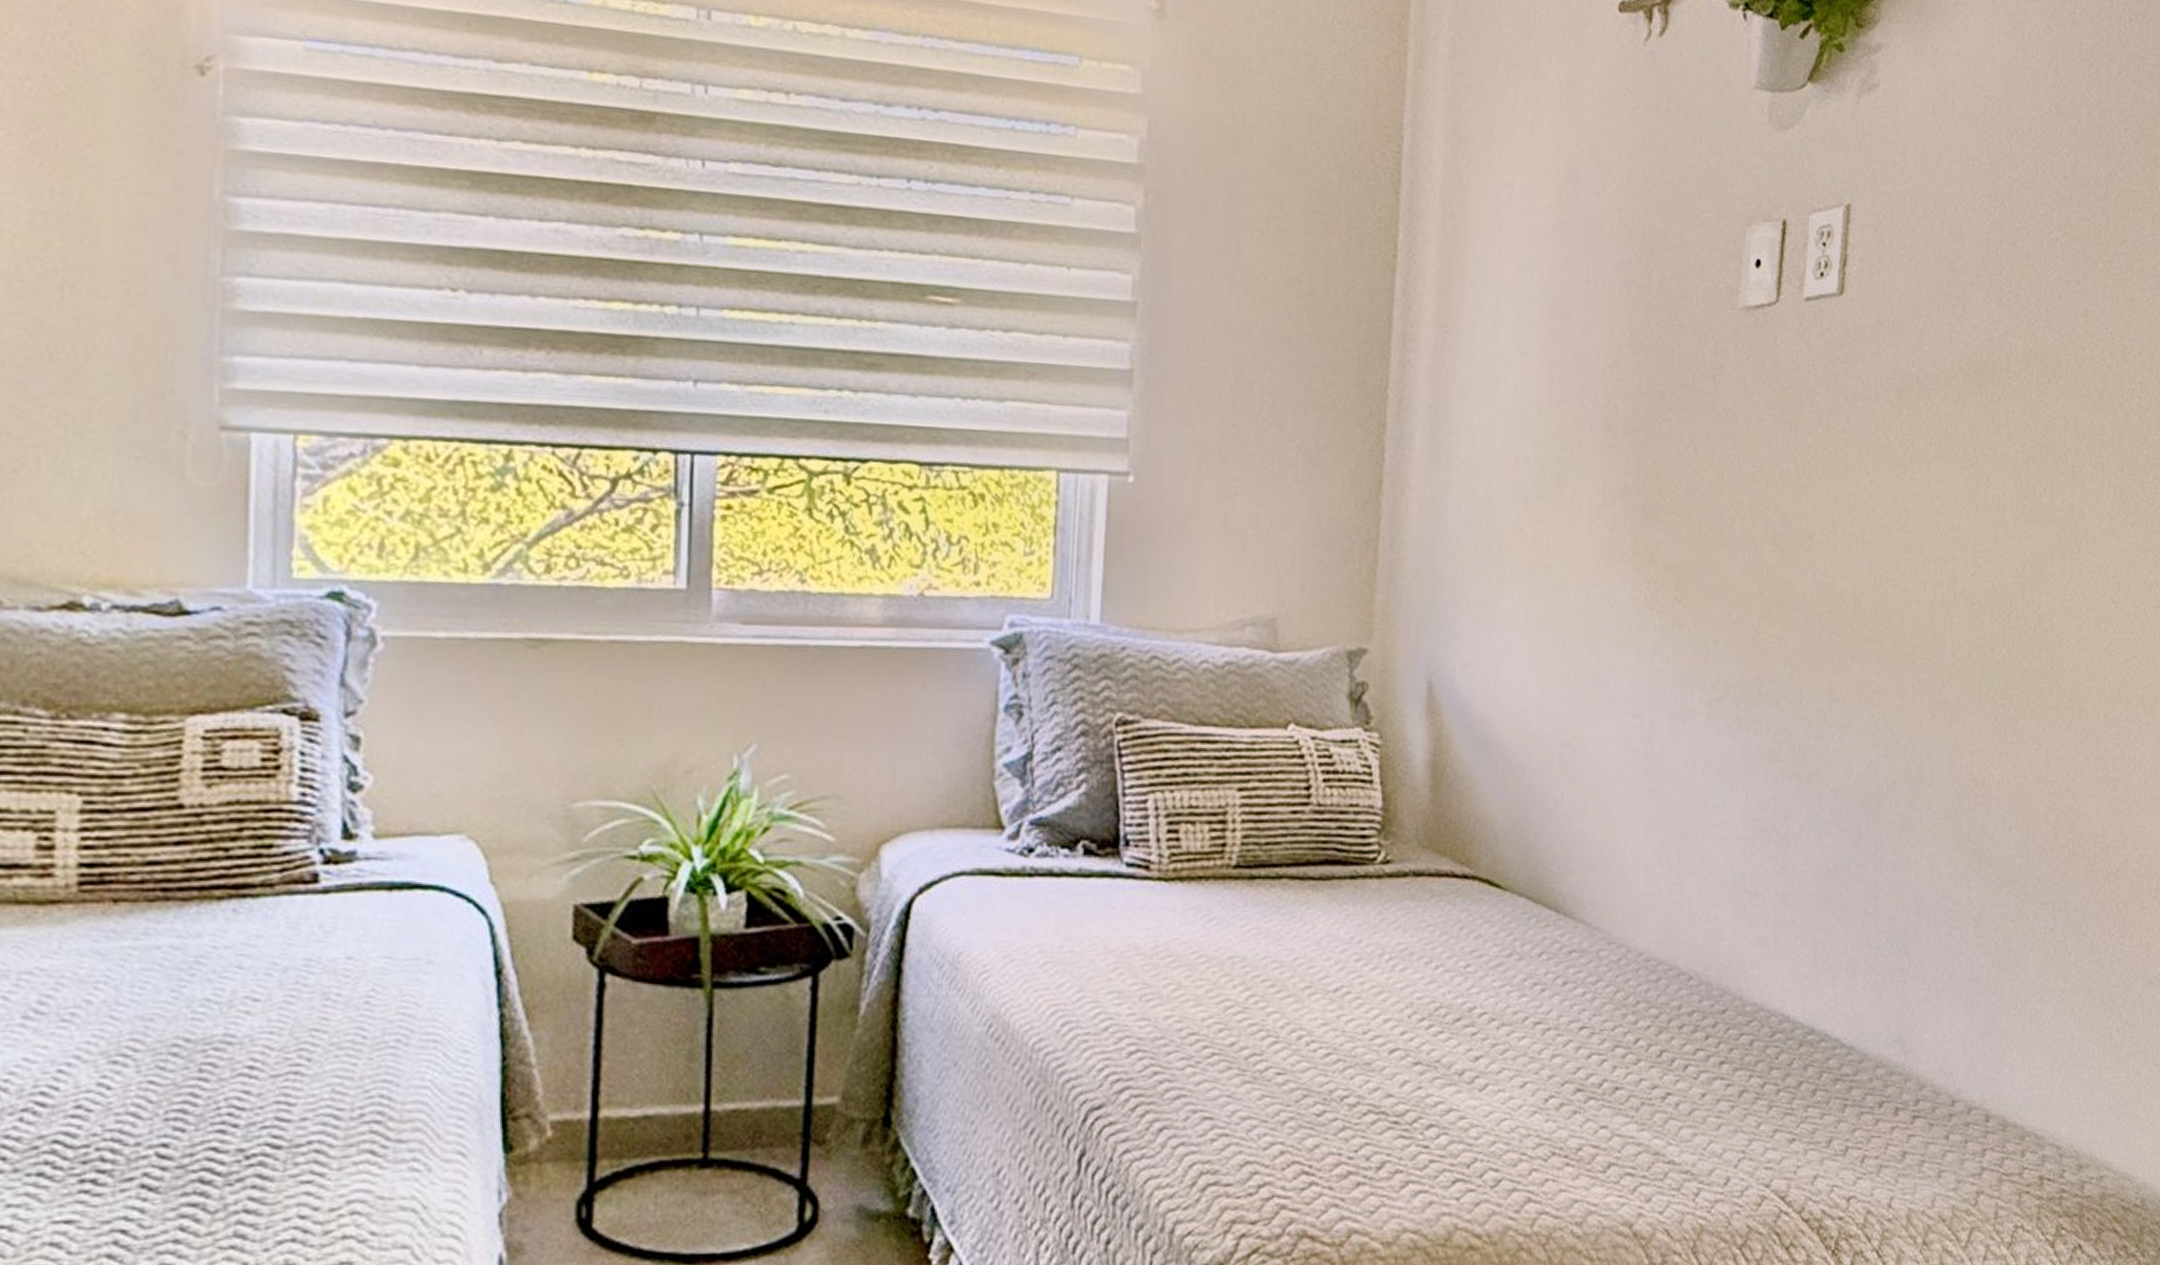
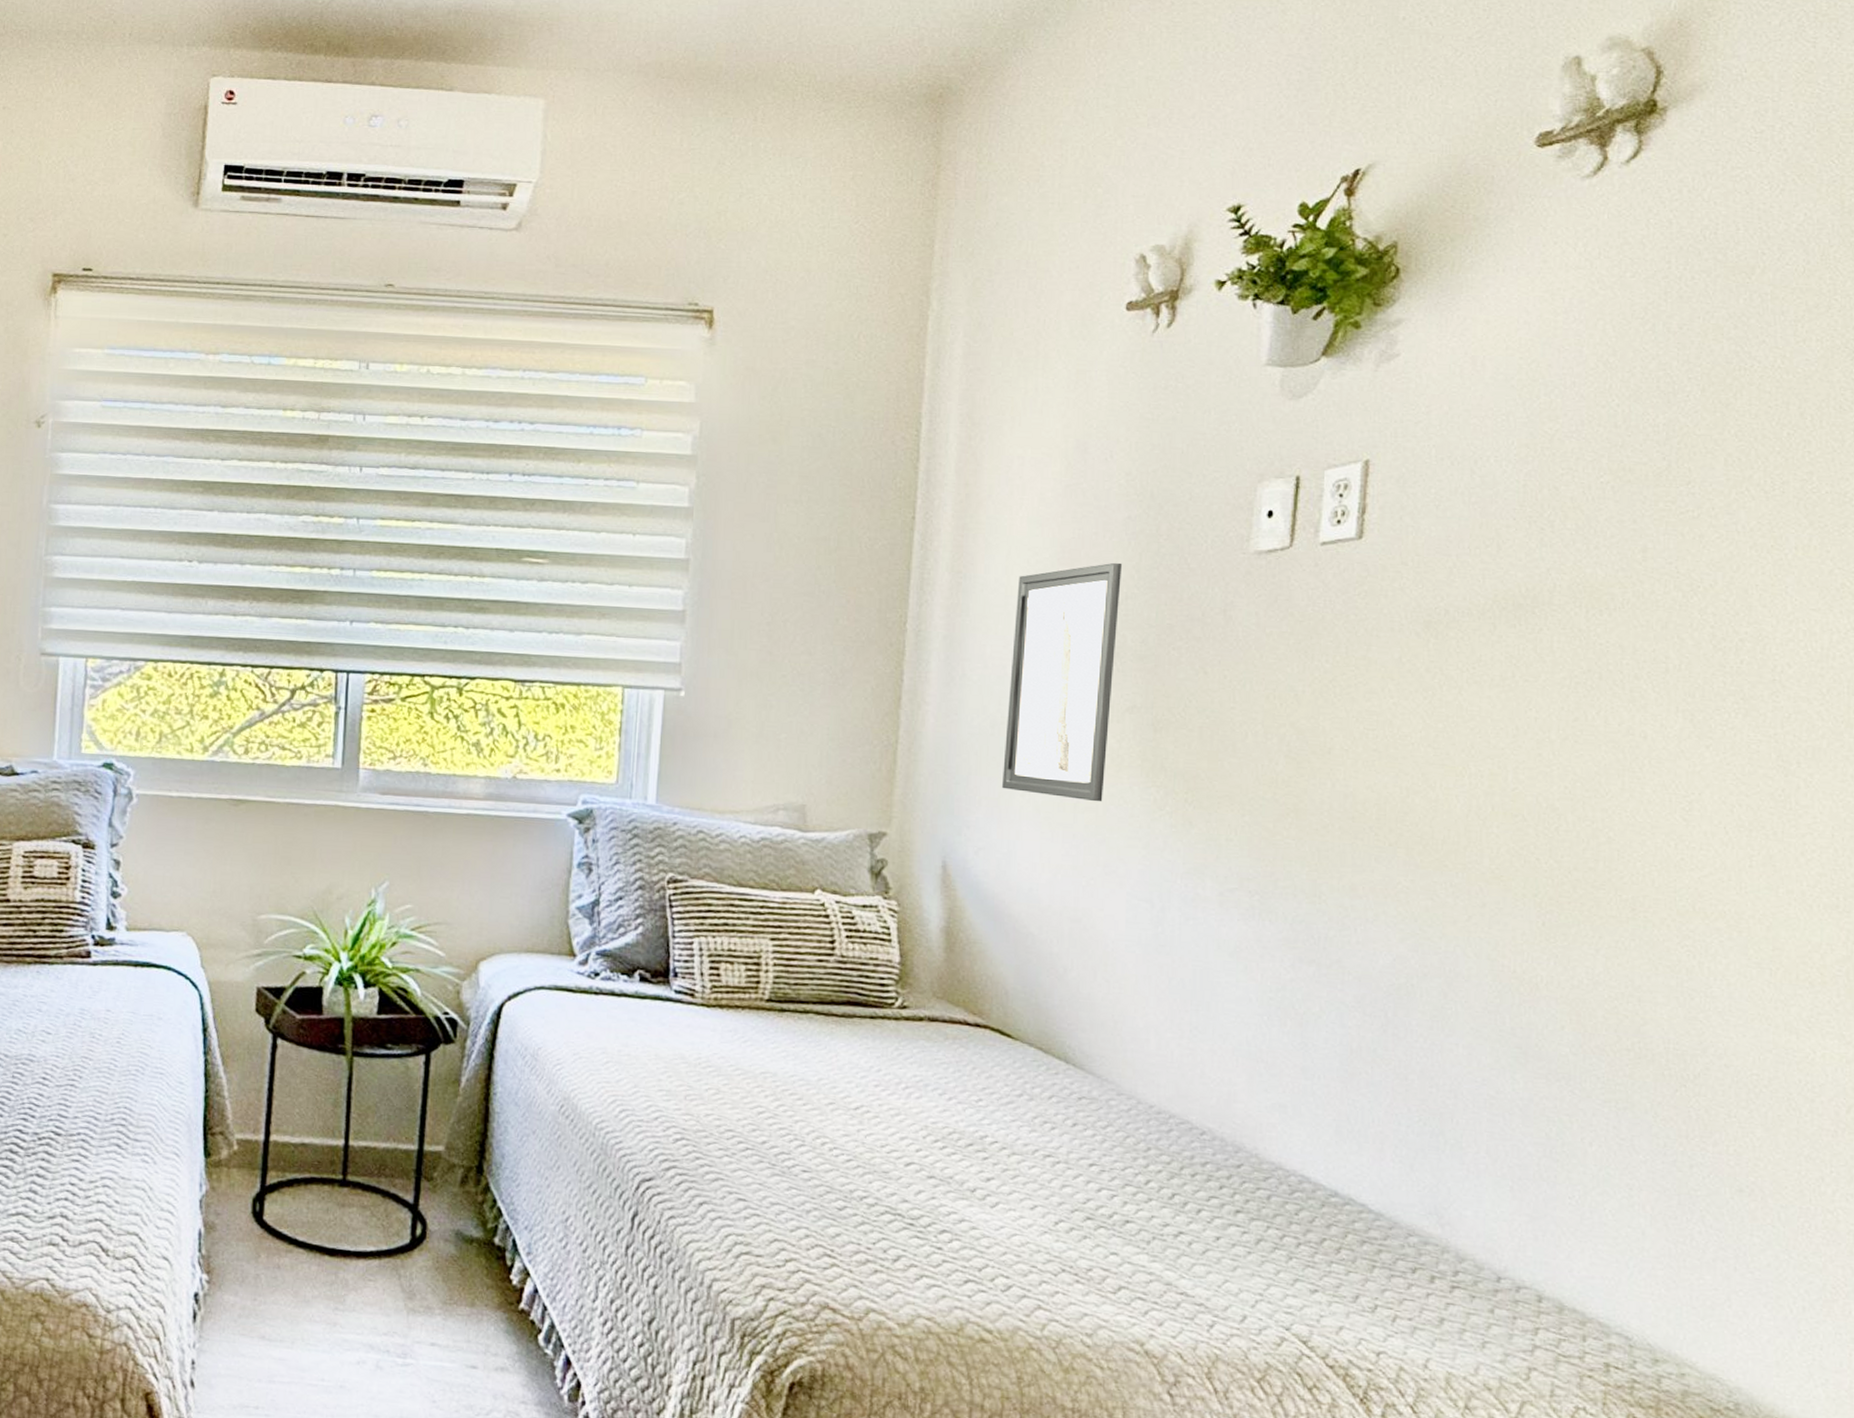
wall art: none [1491,316,1613,603] -> present [1002,562,1122,802]

